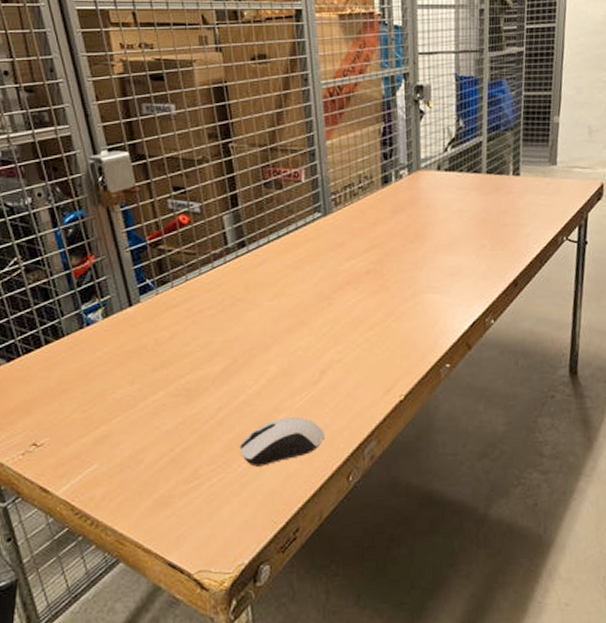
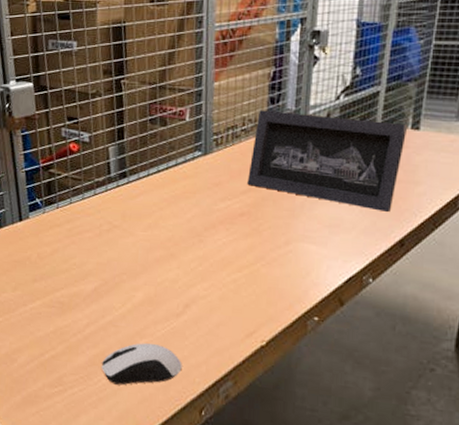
picture frame: none [369,166,510,255] -> present [247,110,408,212]

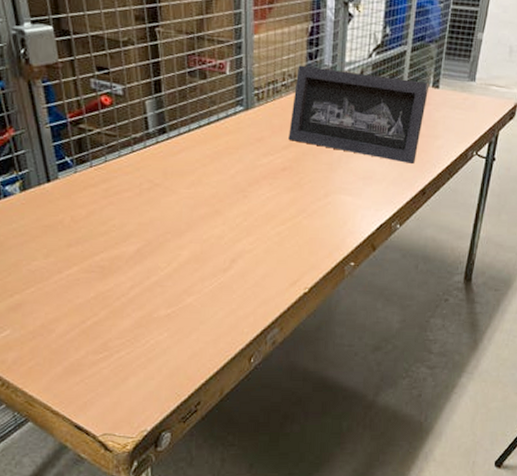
computer mouse: present [101,343,182,385] -> none [148,300,231,344]

